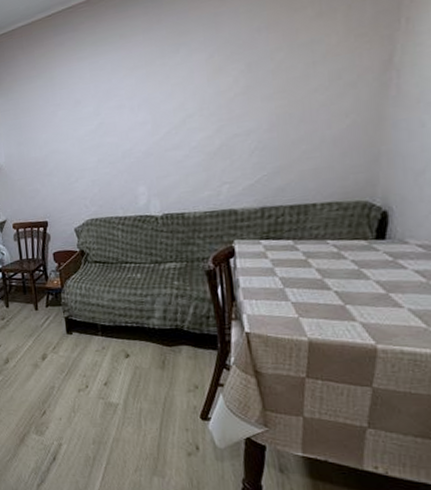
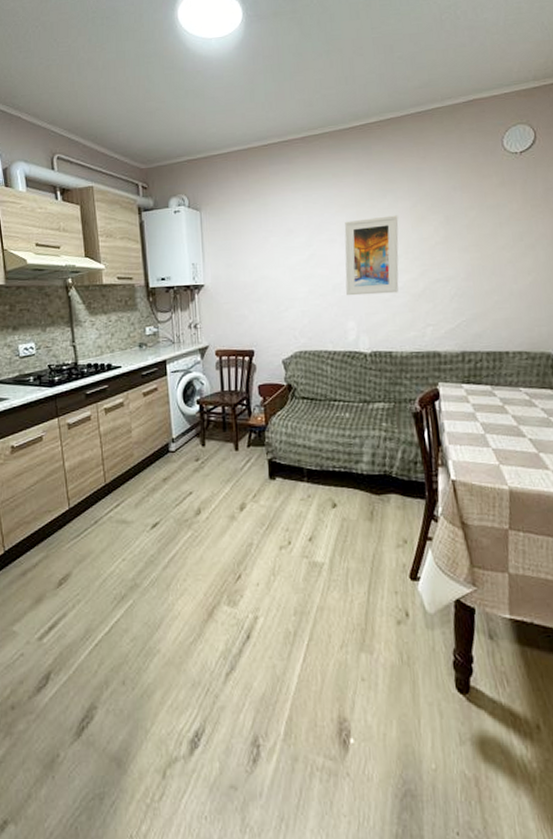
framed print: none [133,70,193,162] -> present [344,215,399,296]

